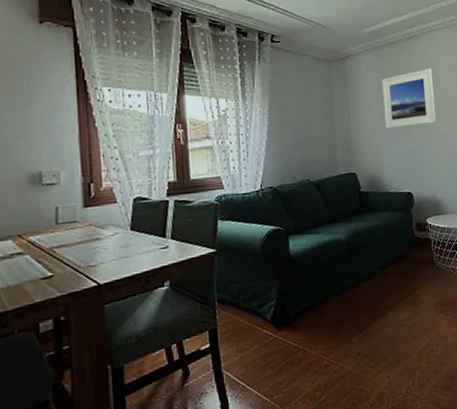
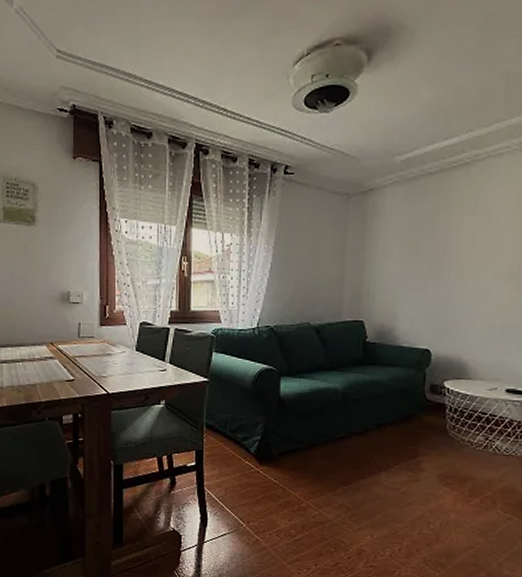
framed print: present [382,68,436,128] -> none [407,204,482,275]

